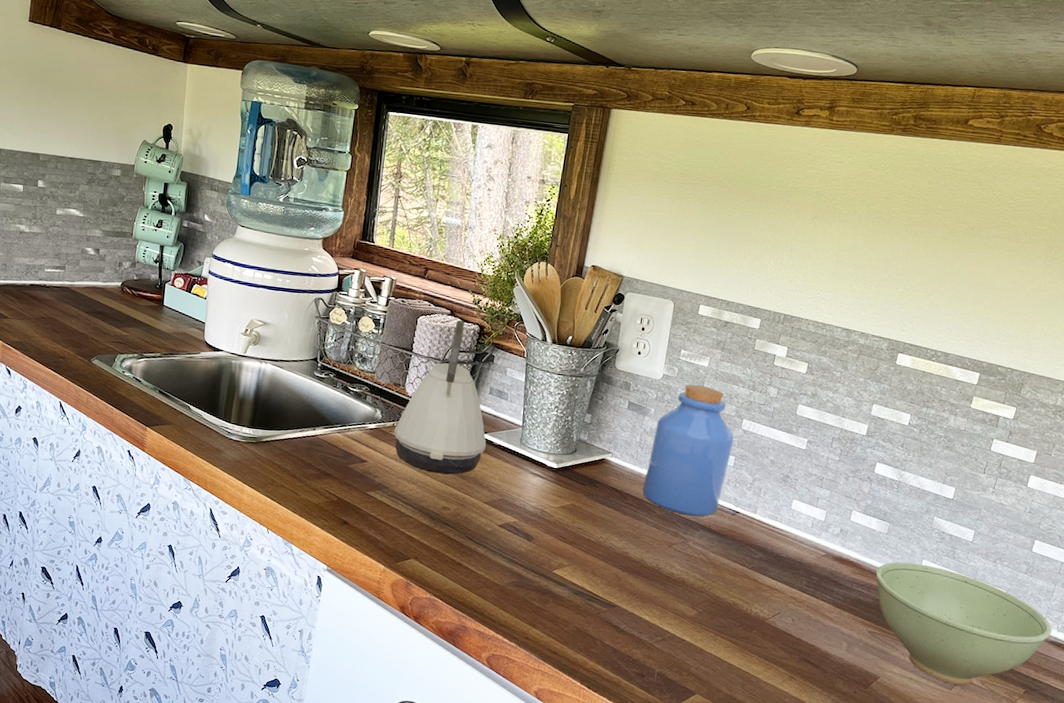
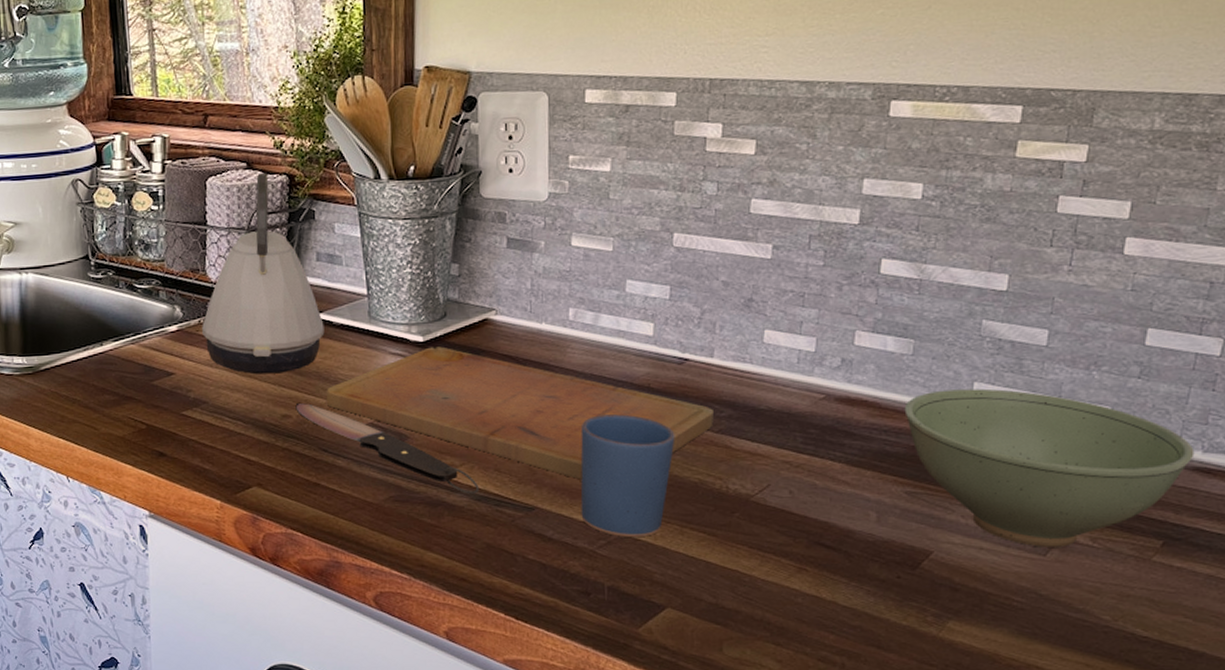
kitchen knife: none [454,499,579,589] -> present [295,402,480,494]
cutting board: none [477,473,751,590] -> present [326,346,715,480]
jar: present [642,384,734,517] -> none [545,198,665,375]
mug: none [647,543,722,639] -> present [580,414,675,538]

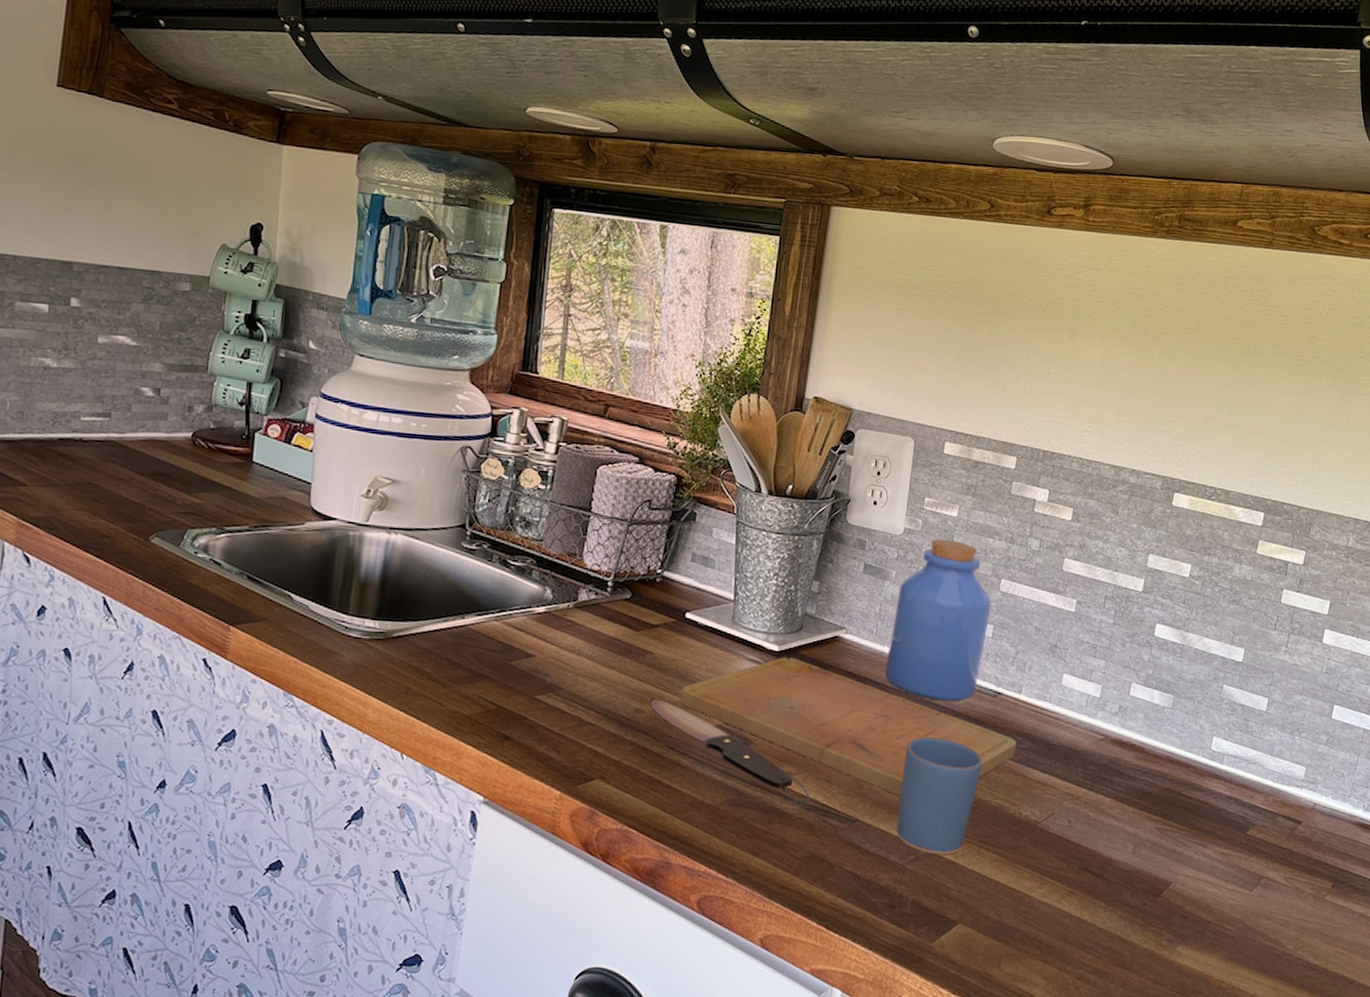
kettle: present [202,172,325,375] -> none [569,469,689,667]
jar: none [545,198,665,375] -> present [884,539,992,702]
bowl: present [904,388,1195,547] -> none [1161,741,1358,884]

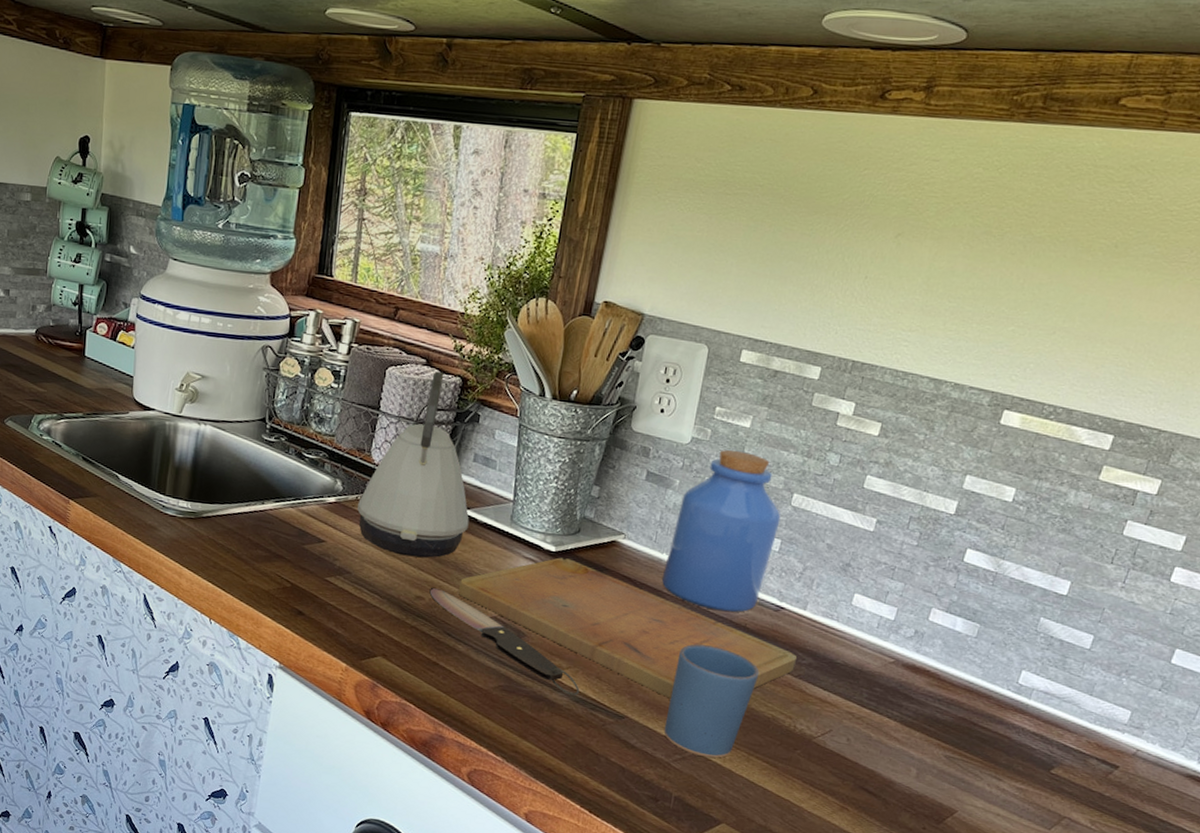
kettle: none [569,469,689,667] -> present [357,371,469,558]

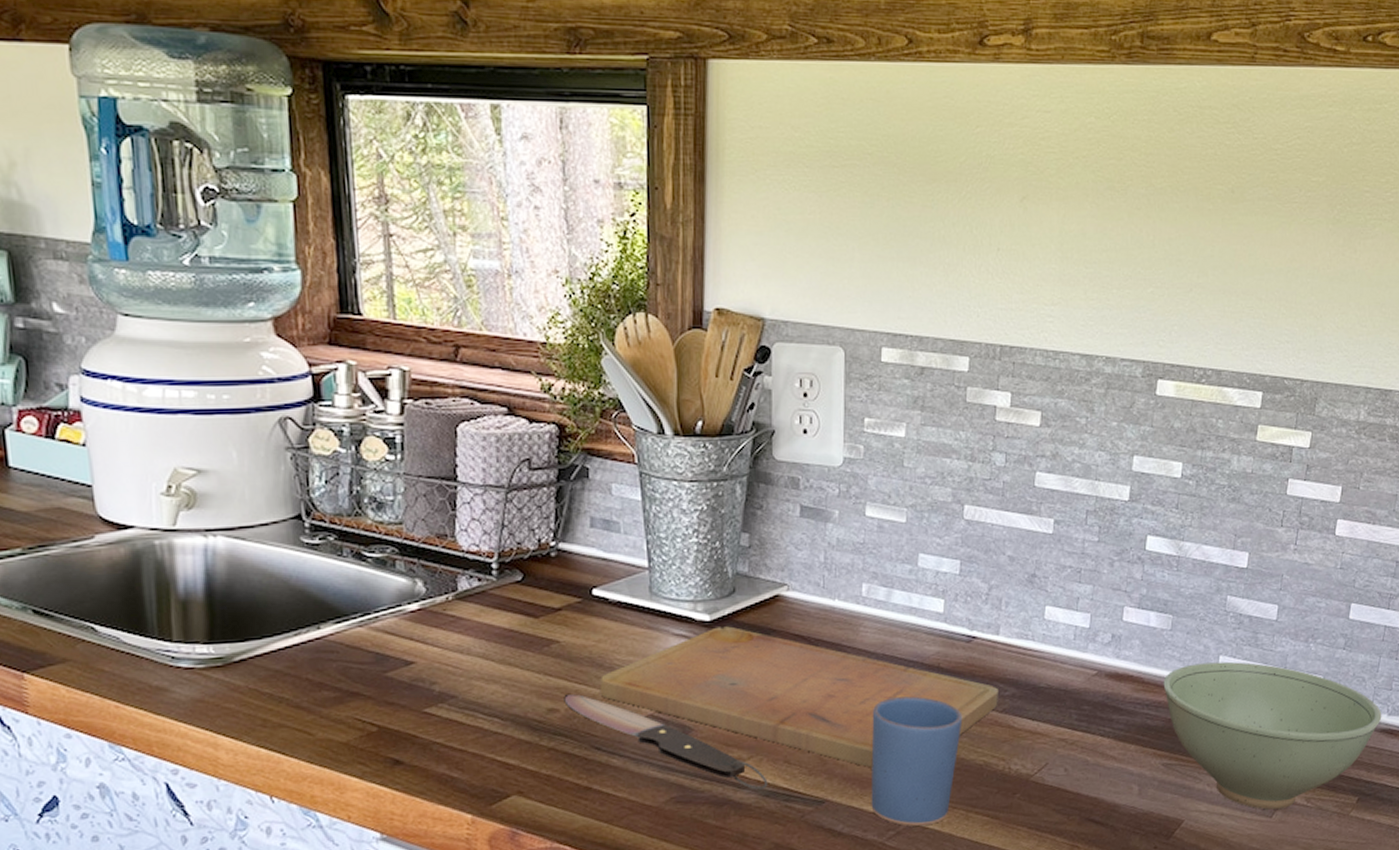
kettle: present [357,371,469,558] -> none [450,420,599,662]
jar: present [661,450,781,613] -> none [838,466,955,655]
bowl: none [958,672,1192,825] -> present [1163,661,1382,810]

